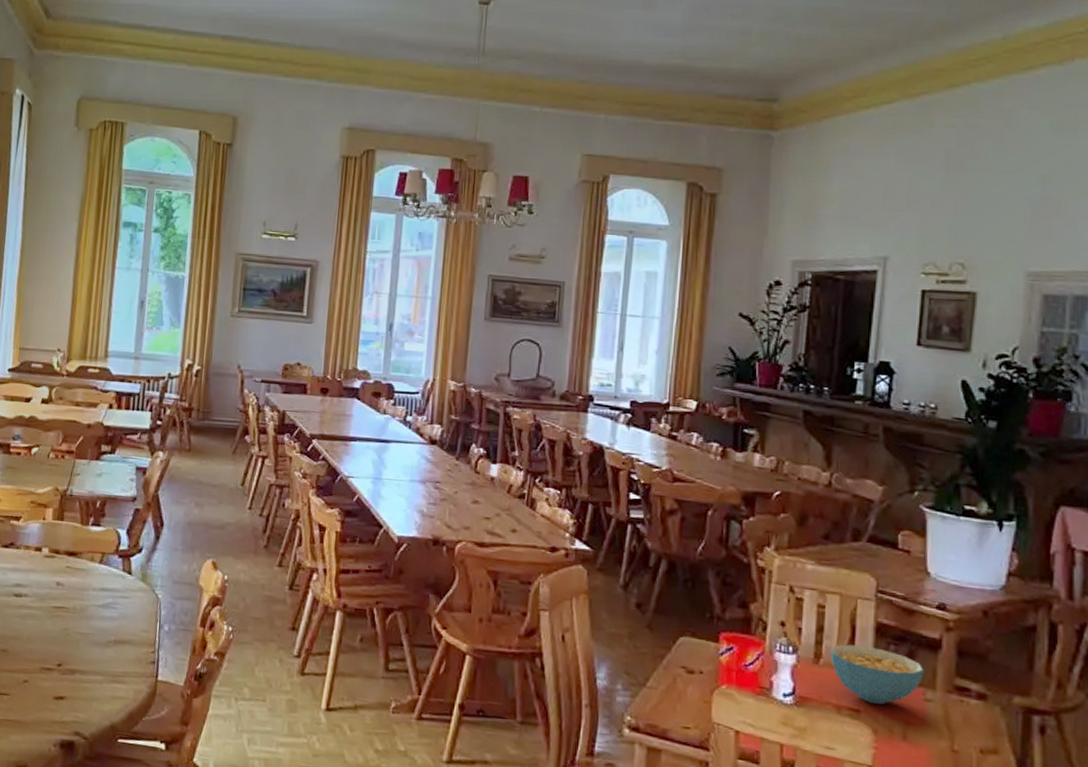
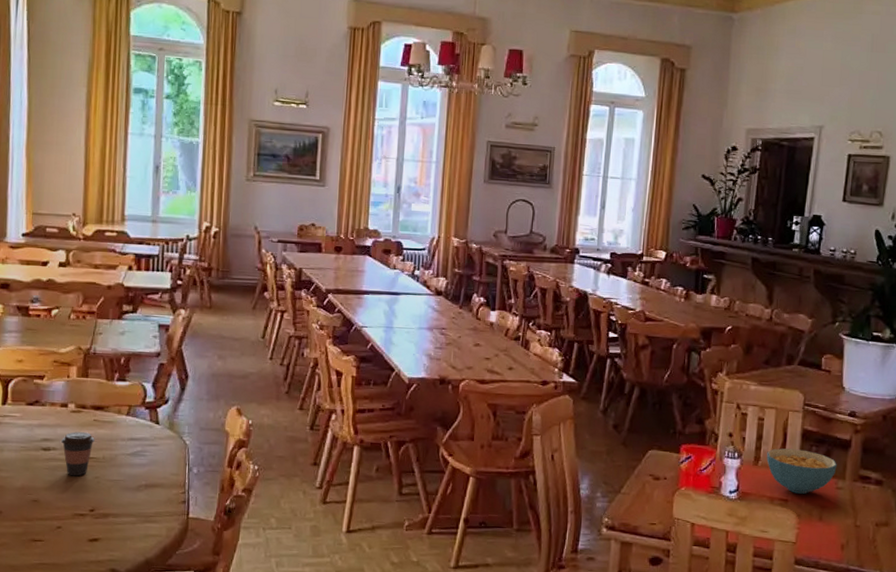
coffee cup: none [33,578,67,627] -> present [61,432,95,477]

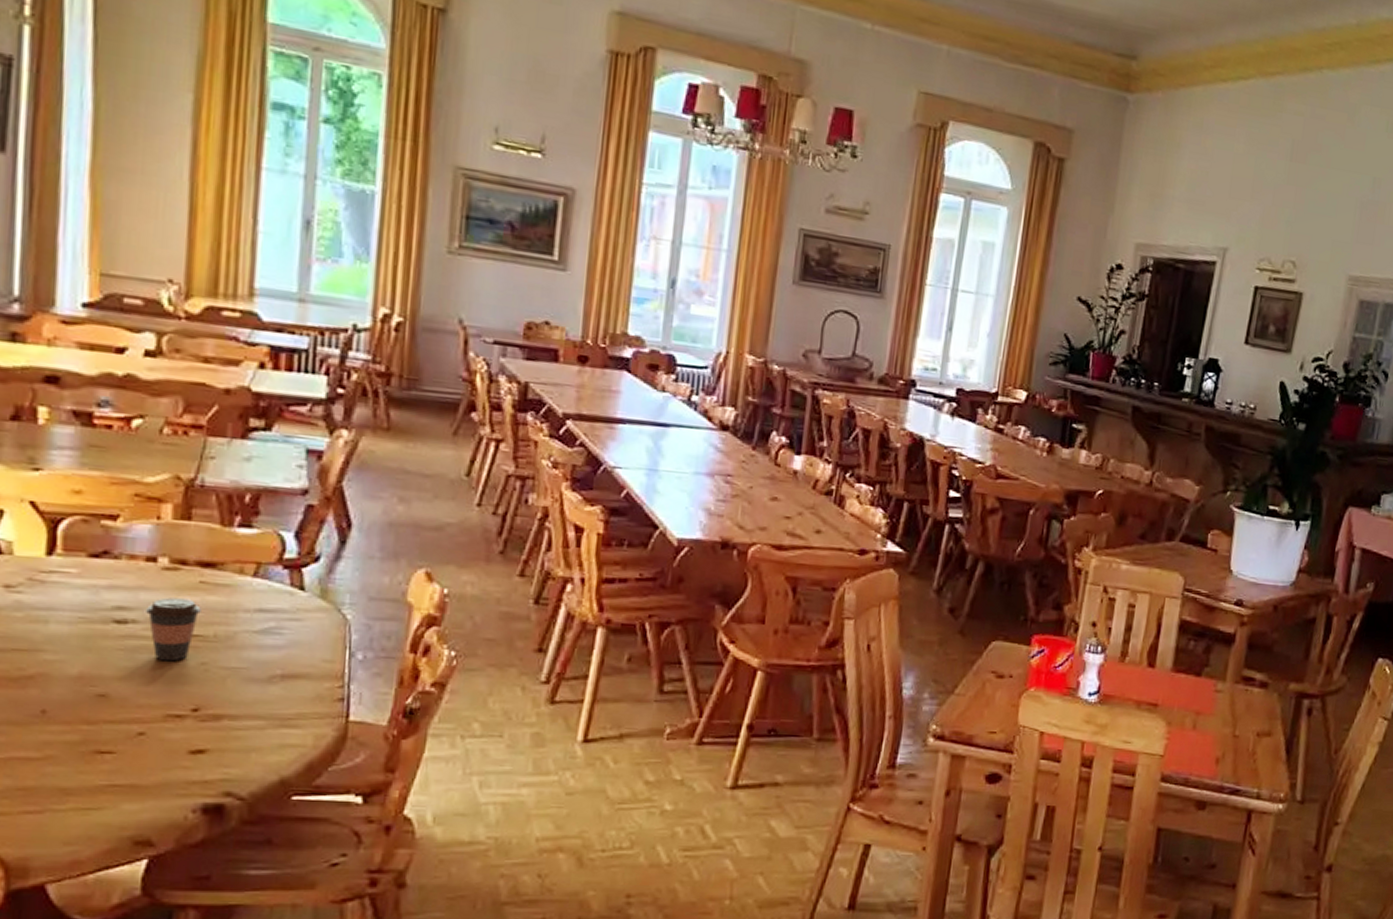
cereal bowl: present [766,448,837,494] -> none [1135,642,1218,698]

